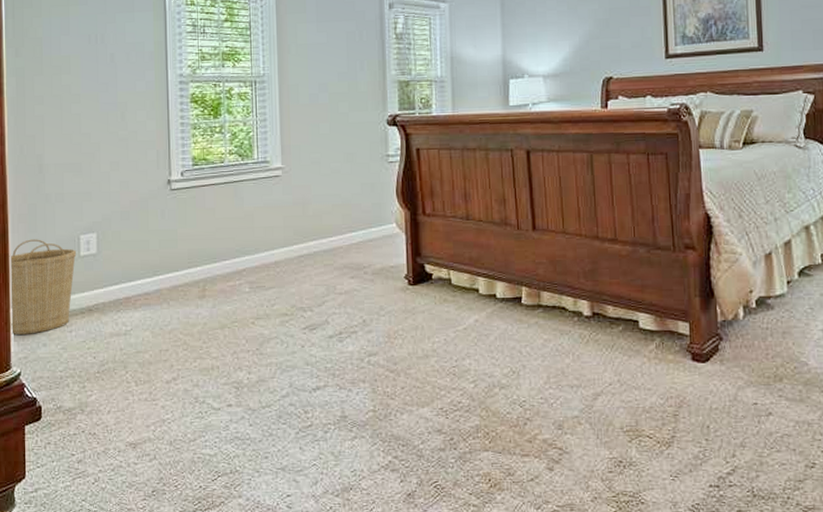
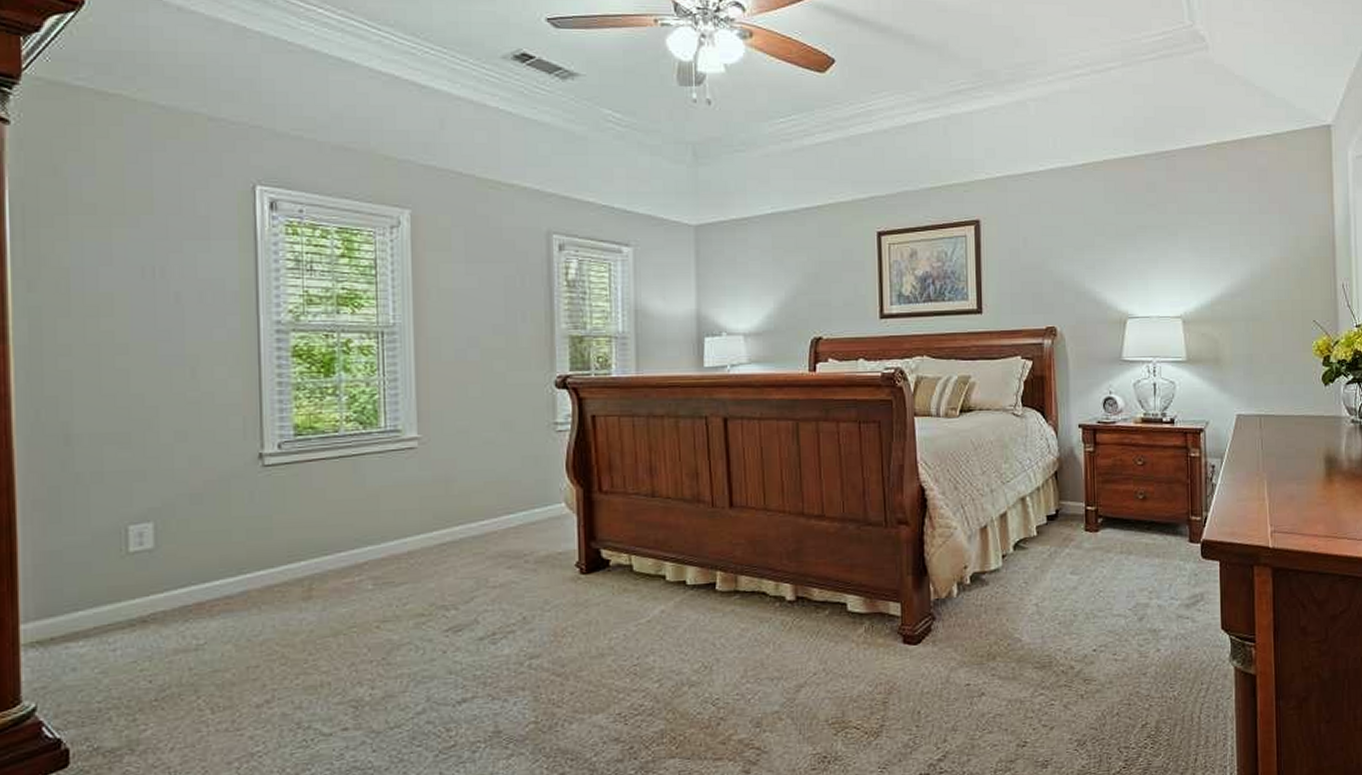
basket: present [9,239,77,335] -> none [17,532,124,659]

